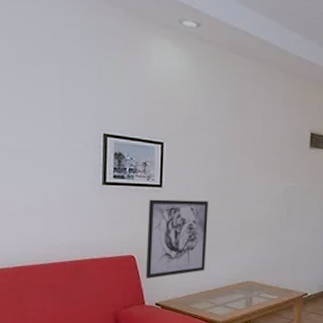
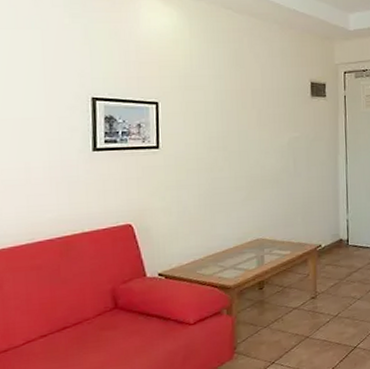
wall art: present [146,199,209,278] -> none [145,158,212,248]

